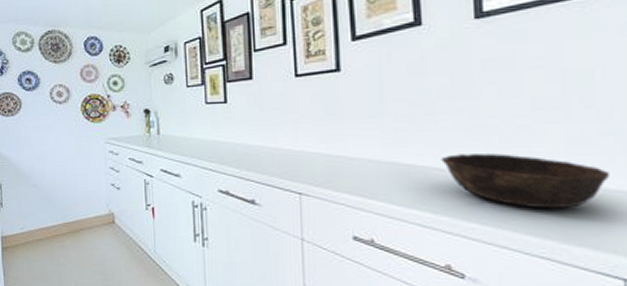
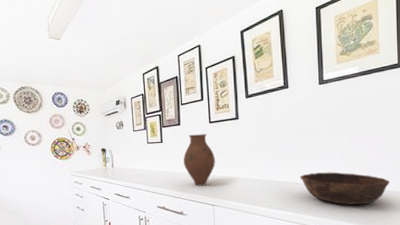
vase: none [256,92,304,165] -> present [183,134,215,186]

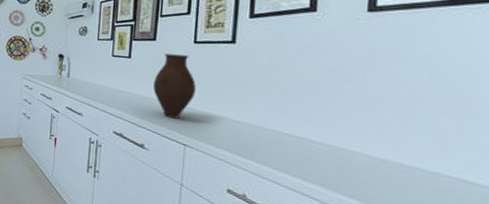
bowl: present [300,172,390,206] -> none [318,130,481,195]

